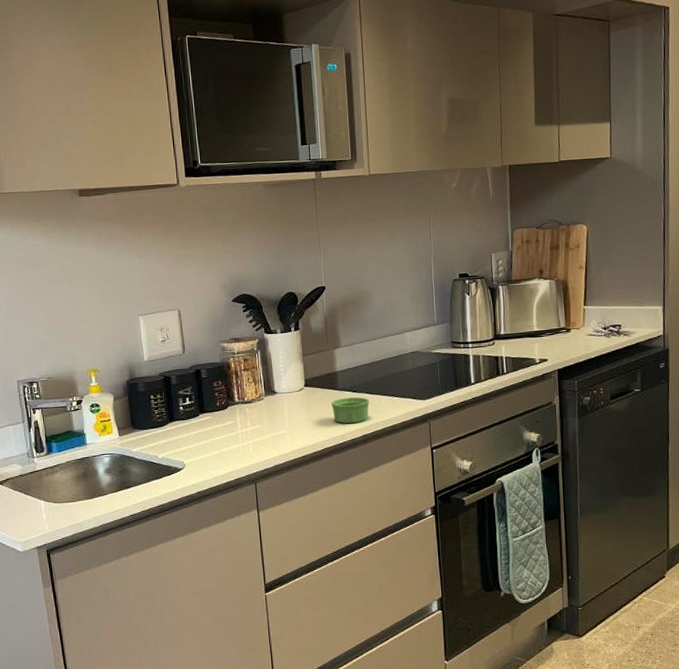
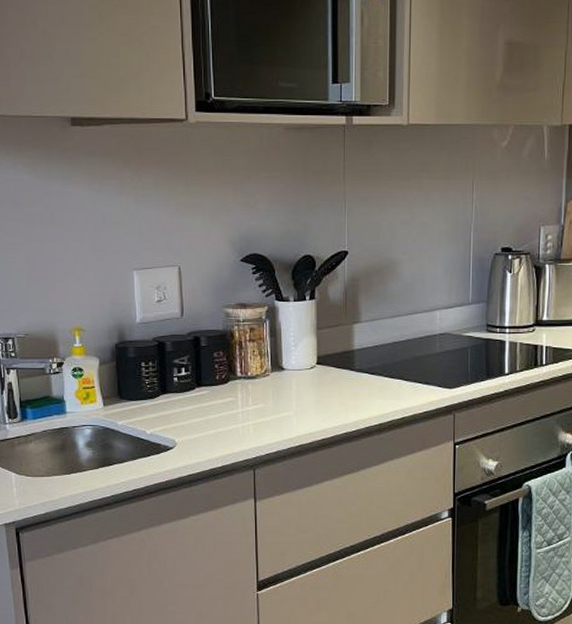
ramekin: present [331,396,369,423] -> none [346,380,388,409]

